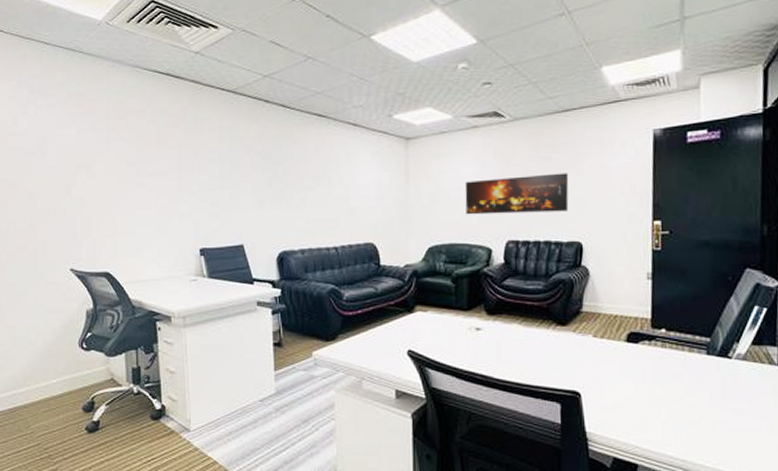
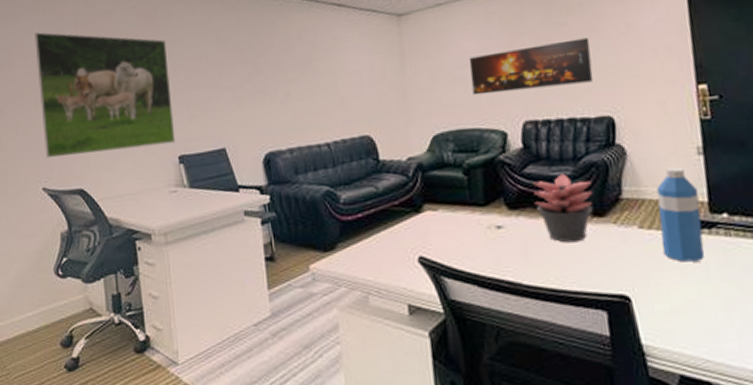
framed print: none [67,124,198,242] -> present [35,32,176,159]
succulent plant: none [509,287,558,346] -> present [532,174,593,243]
water bottle: none [610,288,645,367] -> present [656,167,705,262]

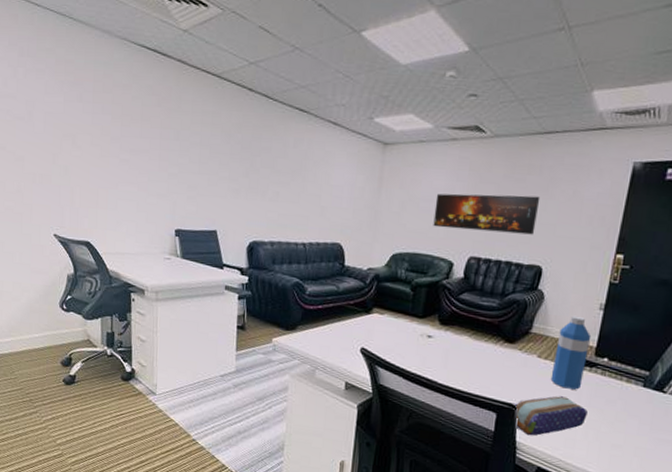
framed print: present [35,32,176,159] -> none [55,92,176,218]
succulent plant: present [532,174,593,243] -> none [462,304,510,359]
pencil case: none [624,273,724,334] -> present [513,396,588,436]

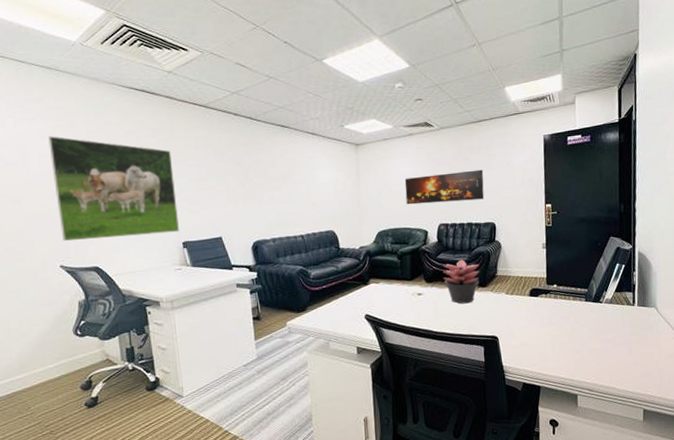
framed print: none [55,92,176,218] -> present [48,136,180,242]
succulent plant: none [462,304,510,359] -> present [442,259,480,304]
pencil case: present [513,396,588,436] -> none [494,321,551,359]
water bottle: present [550,315,592,390] -> none [517,256,542,315]

